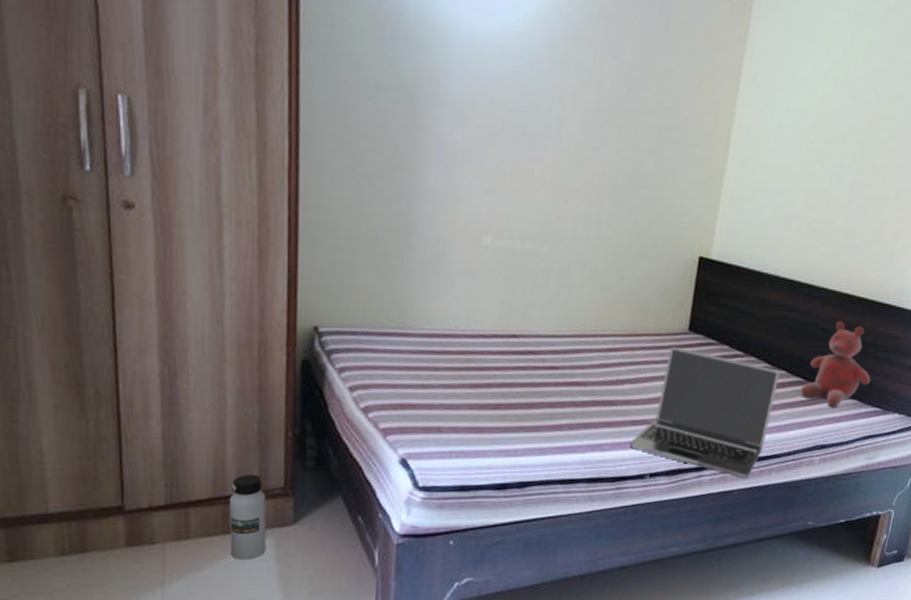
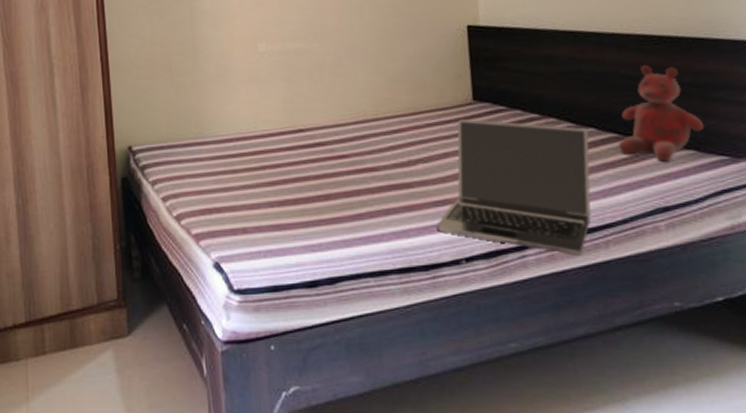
water bottle: present [229,474,267,560] -> none [74,288,108,374]

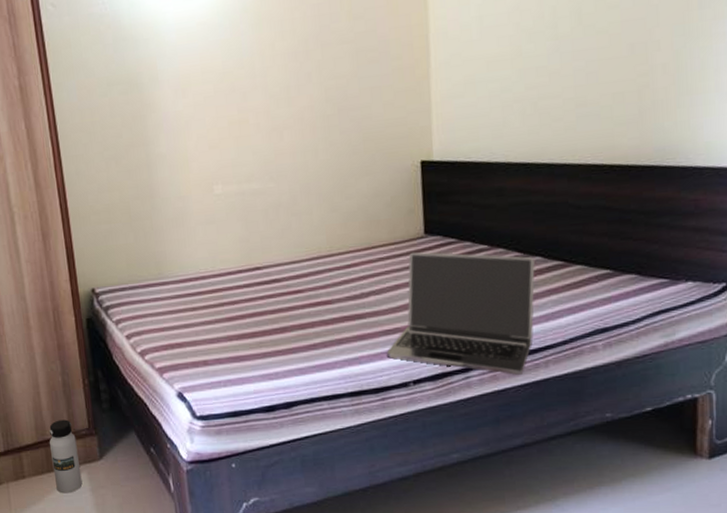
water bottle: none [74,288,108,374] -> present [49,419,83,494]
teddy bear: present [618,65,705,162] -> none [562,194,648,286]

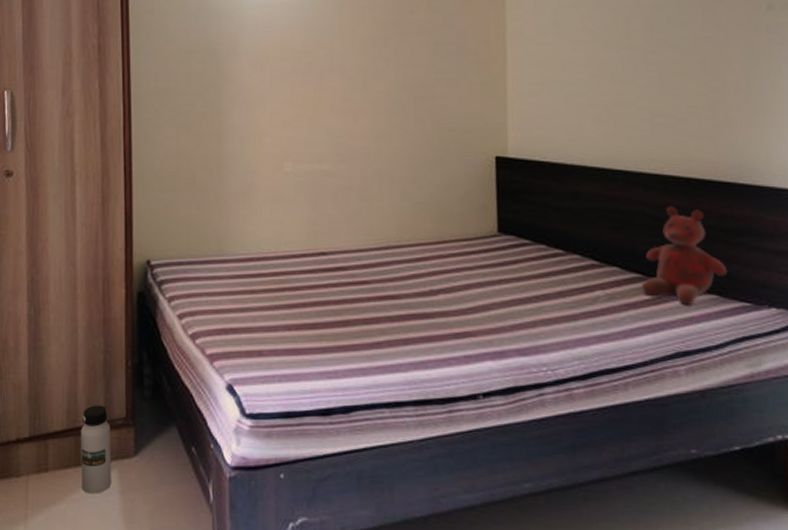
laptop: present [386,252,535,376] -> none [455,250,612,398]
teddy bear: none [562,194,648,286] -> present [641,207,728,305]

